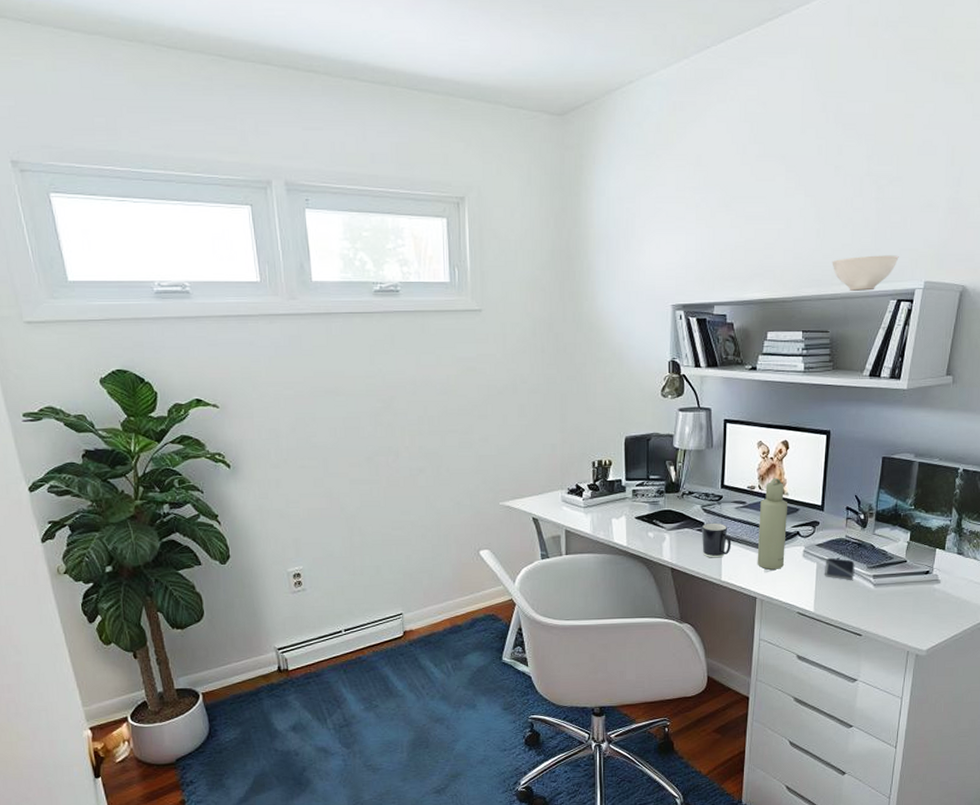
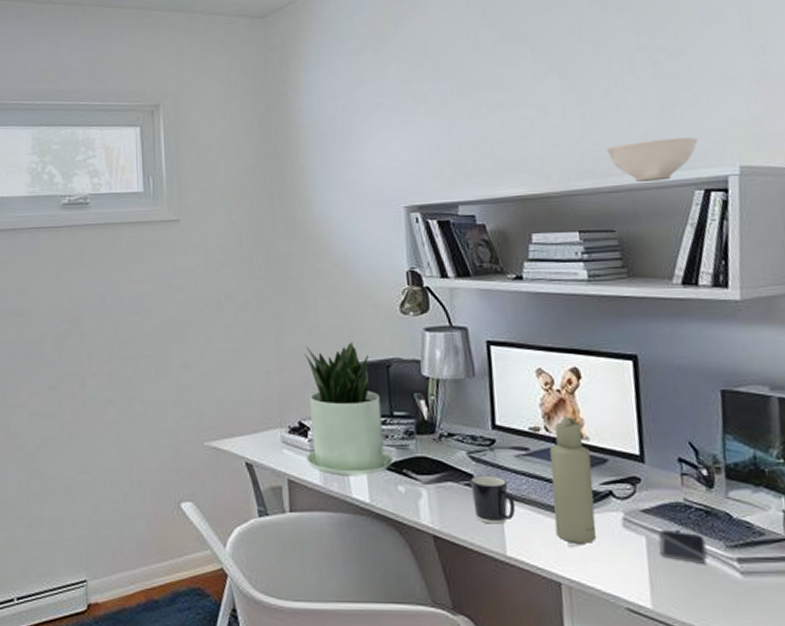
planter: none [580,420,646,525] -> present [304,342,393,475]

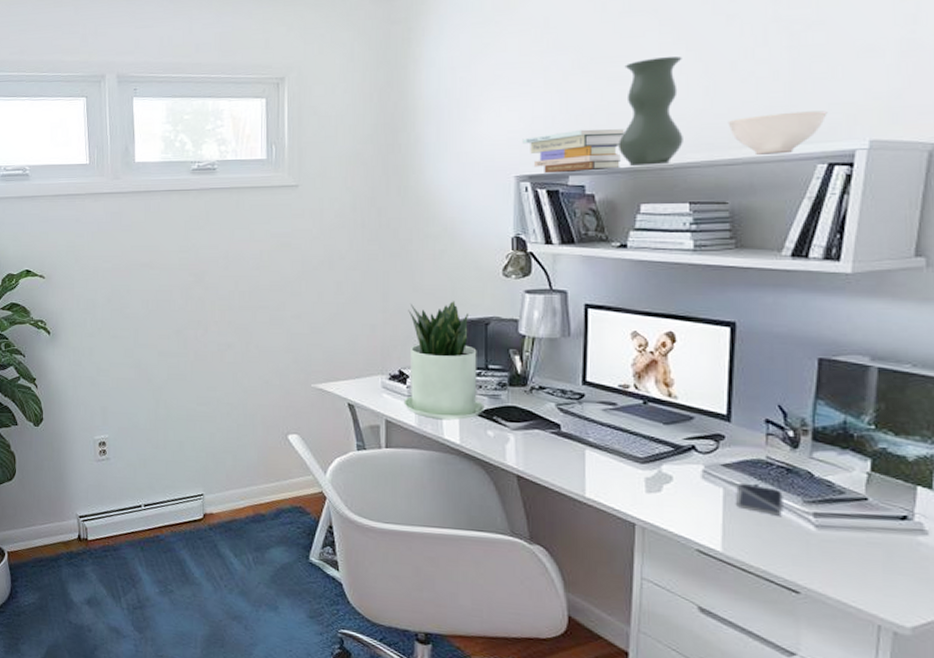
books: none [409,157,509,204] -> present [522,129,625,174]
mug: present [469,475,516,524] -> none [556,425,598,469]
vase: none [502,84,567,196] -> present [619,56,683,167]
bottle: present [550,417,596,543] -> none [634,377,678,491]

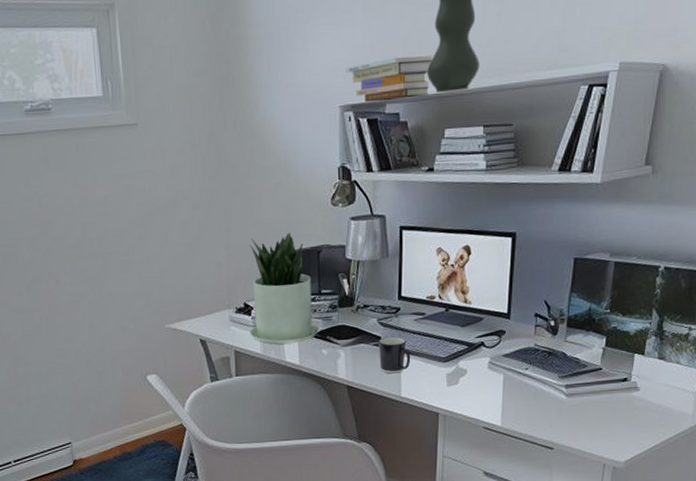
mug: none [556,425,598,469] -> present [378,336,411,374]
bowl: present [728,110,827,155] -> none [515,35,590,78]
smartphone: present [735,482,782,516] -> none [511,368,544,391]

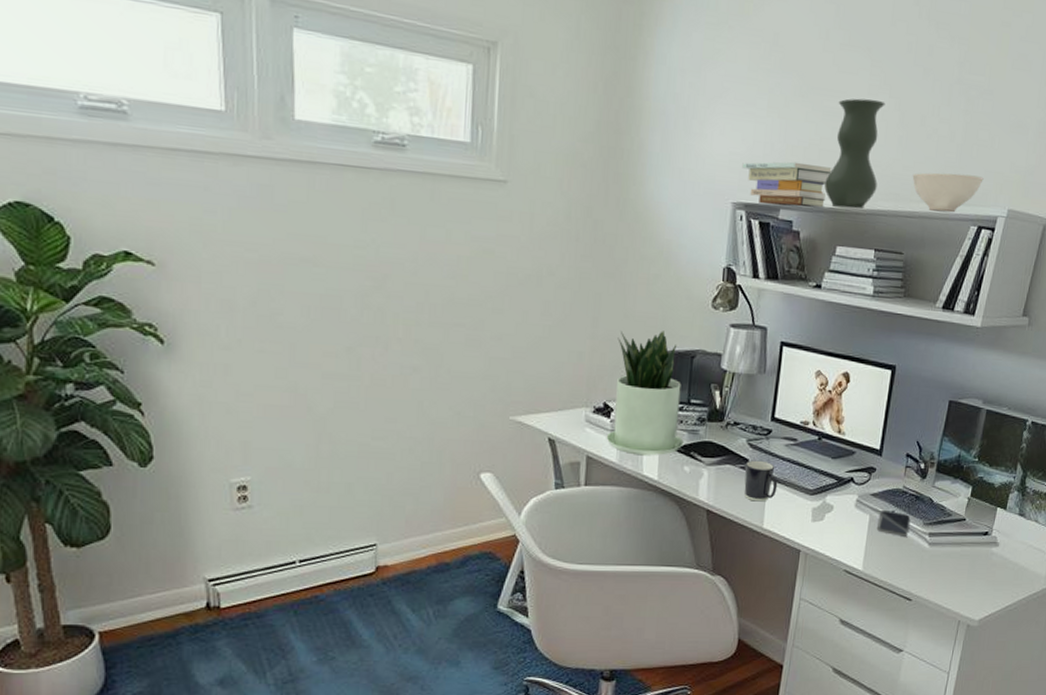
smartphone: none [511,368,544,391] -> present [876,509,910,537]
bowl: none [515,35,590,78] -> present [912,172,984,213]

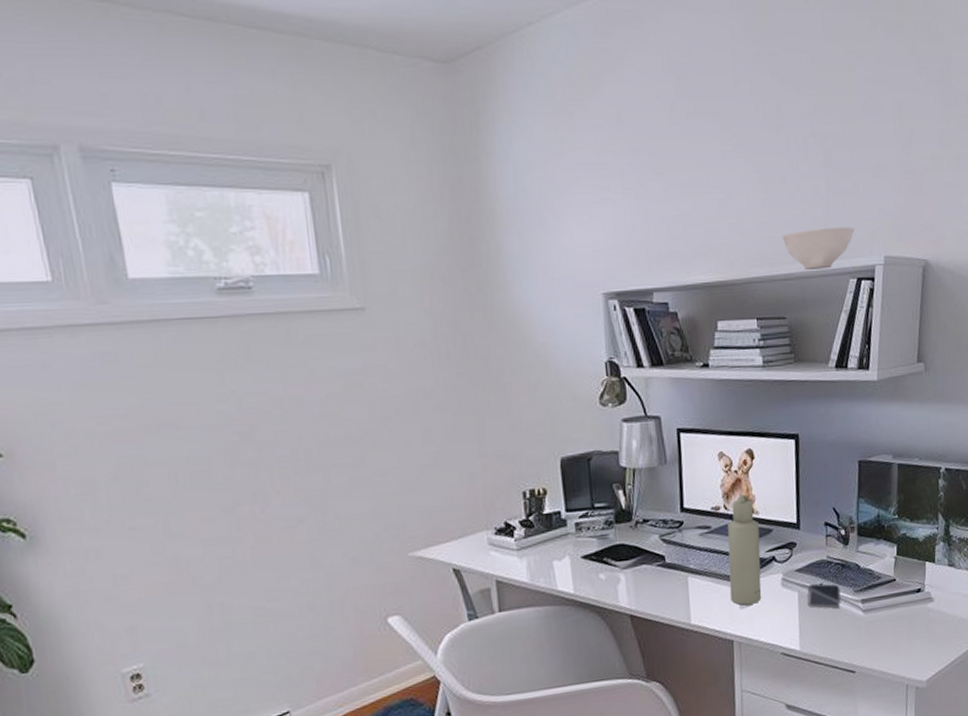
planter: present [606,330,684,455] -> none [508,437,595,571]
books: present [742,161,832,208] -> none [606,241,699,290]
mug: present [744,460,778,502] -> none [661,554,699,599]
bottle: none [804,414,844,519] -> present [727,494,762,606]
vase: present [824,98,886,210] -> none [694,166,748,282]

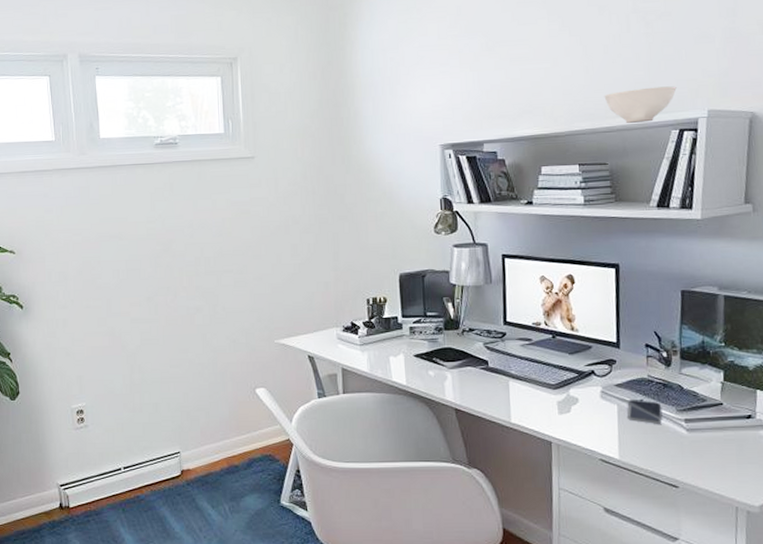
bottle: present [727,494,762,606] -> none [547,314,580,411]

